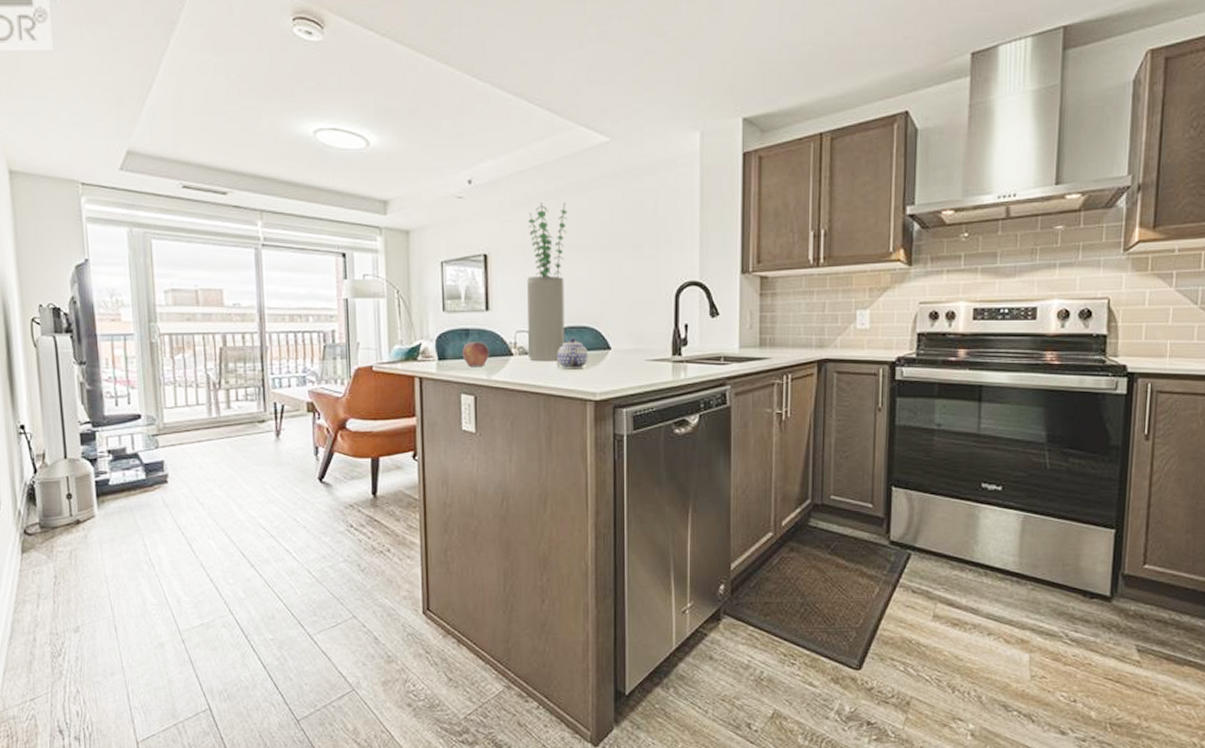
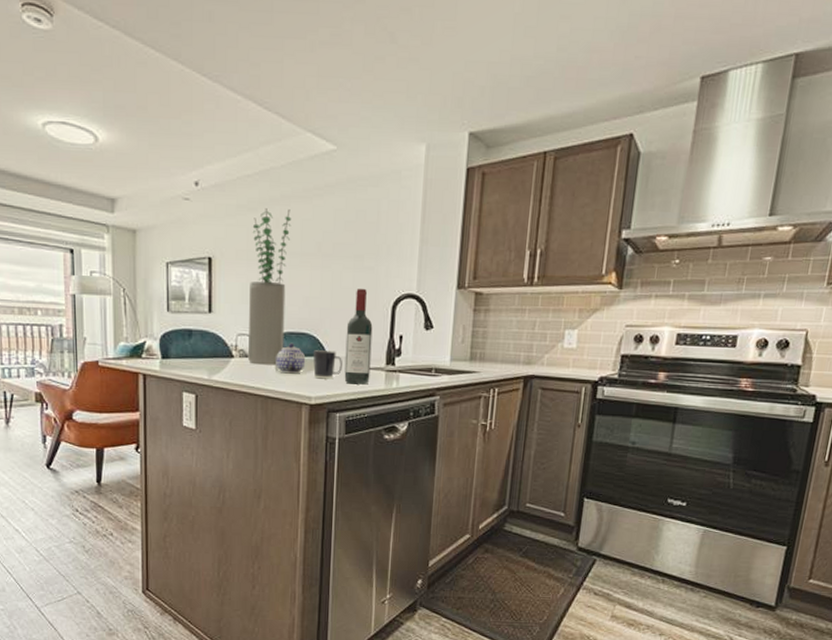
fruit: present [462,340,489,368] -> none [184,341,211,368]
mug: none [595,343,626,373] -> present [313,350,342,379]
wine bottle: none [629,277,656,377] -> present [344,288,373,385]

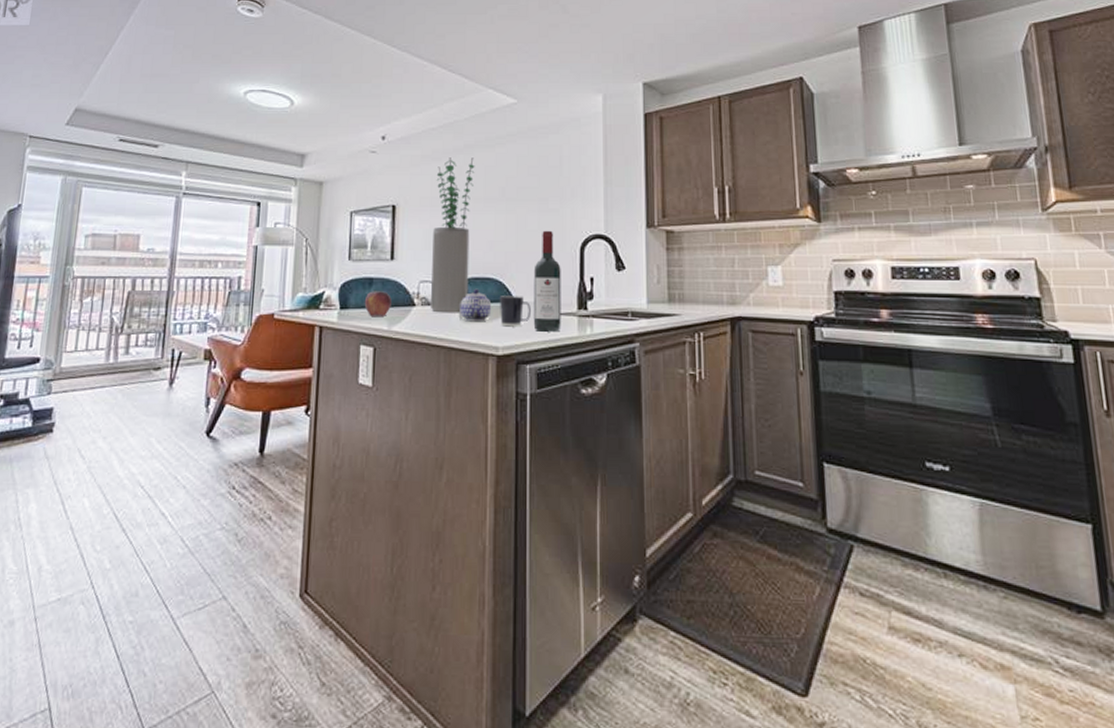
fruit: none [184,341,211,368] -> present [364,290,392,318]

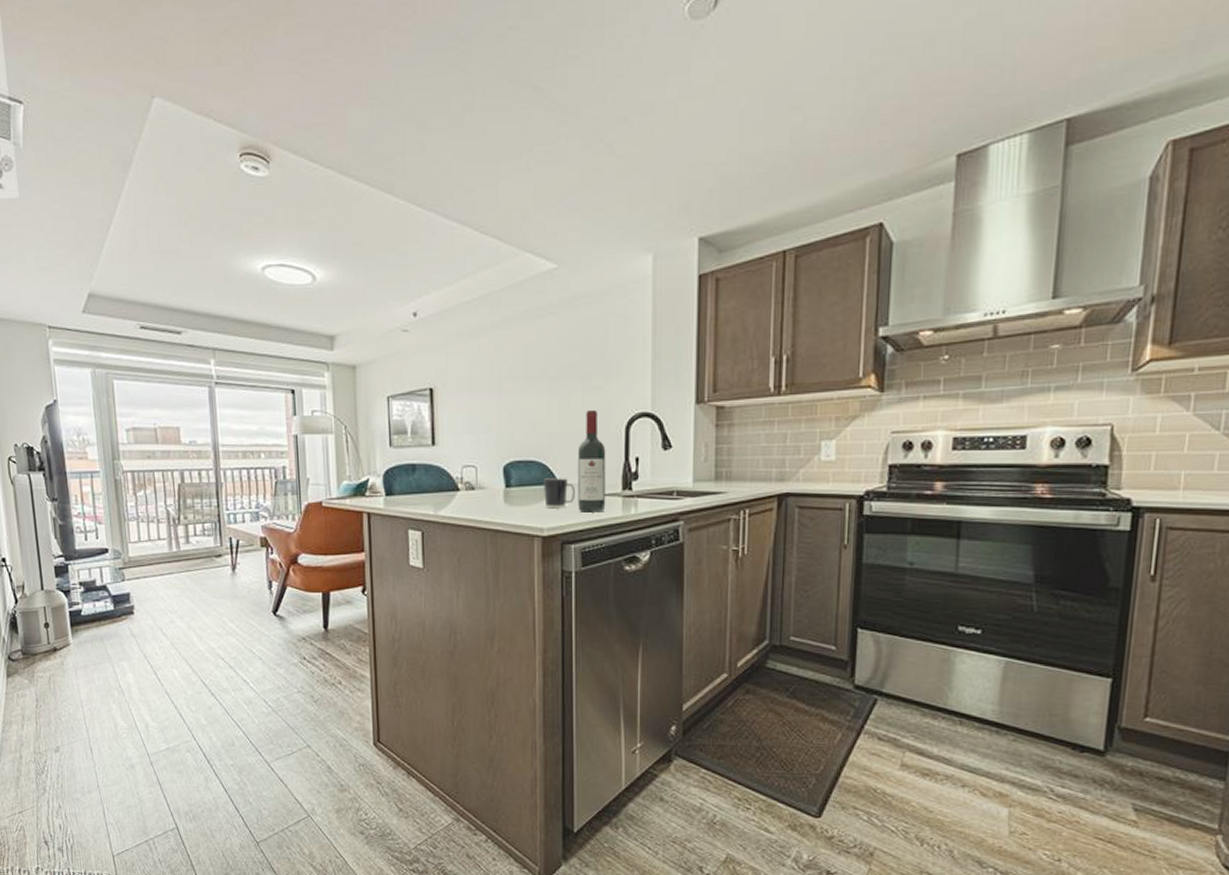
fruit: present [364,290,392,318] -> none [409,476,436,503]
vase: present [431,157,475,313] -> none [473,333,514,497]
teapot: present [460,288,492,321] -> none [504,472,536,504]

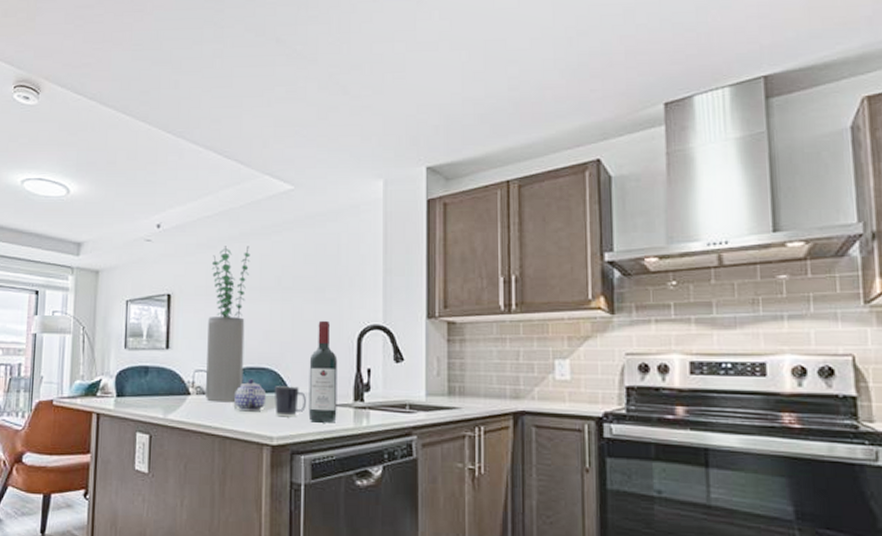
vase: none [473,333,514,497] -> present [206,246,251,403]
teapot: none [504,472,536,504] -> present [234,378,267,411]

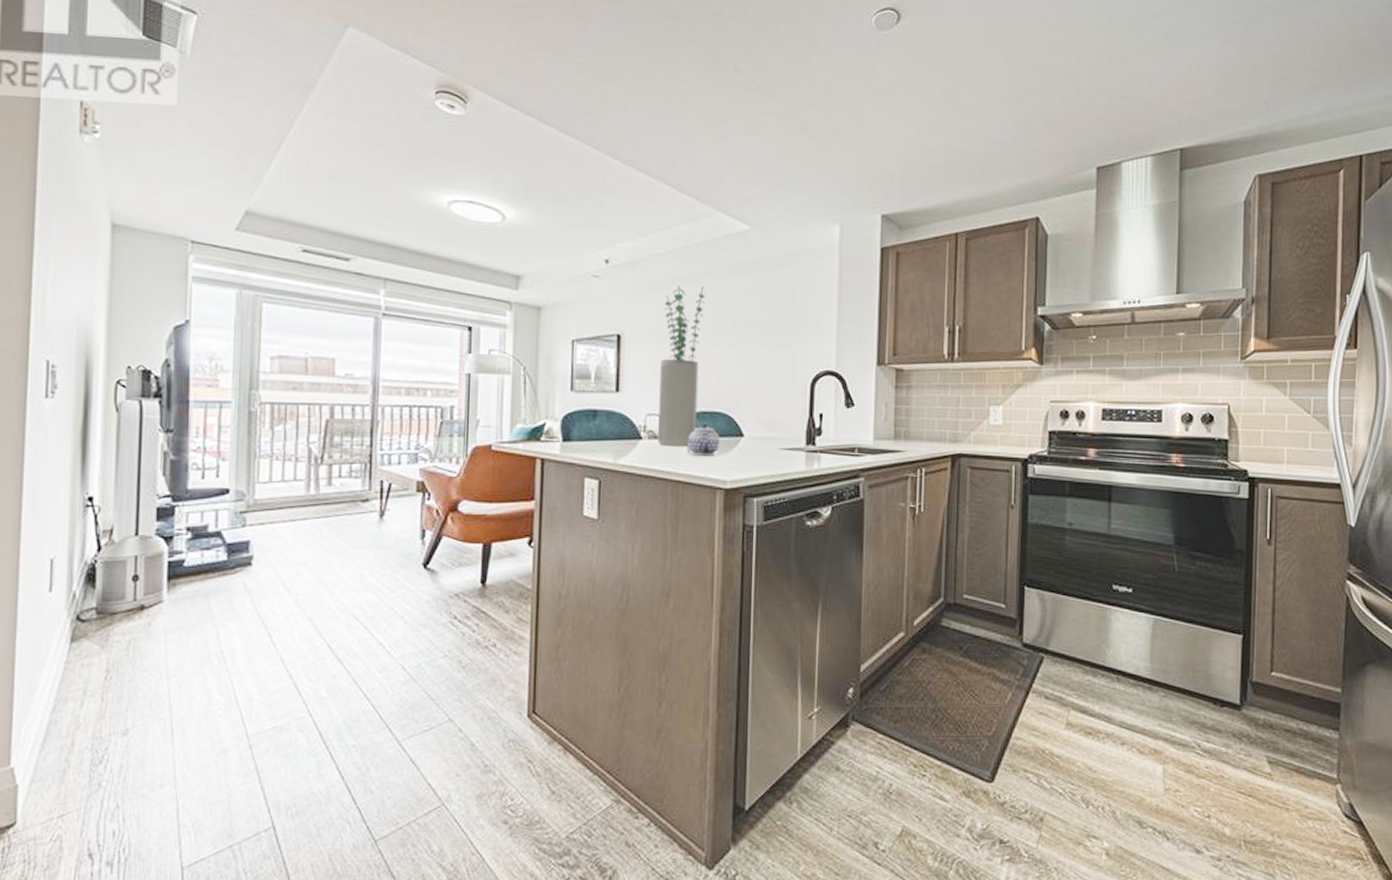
mug: present [274,386,306,417] -> none [728,430,759,461]
wine bottle: present [308,320,338,423] -> none [762,365,791,467]

